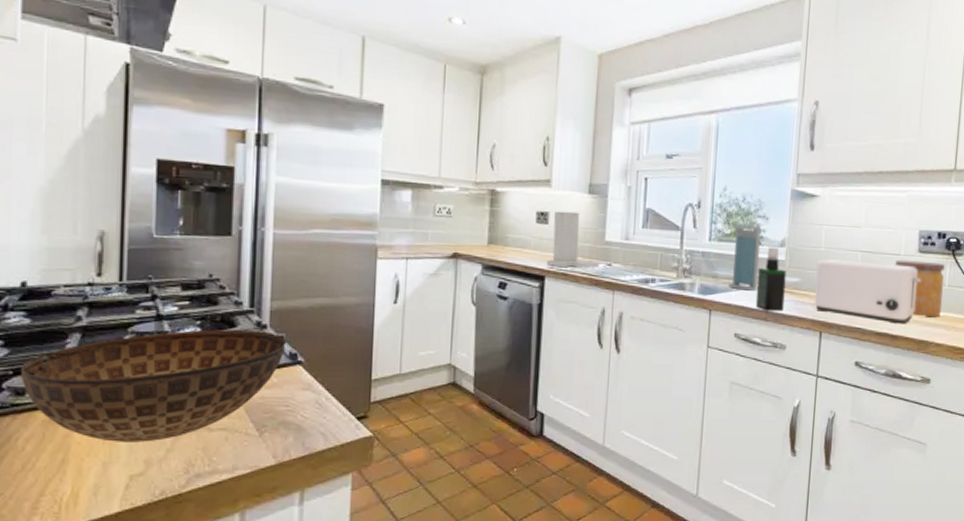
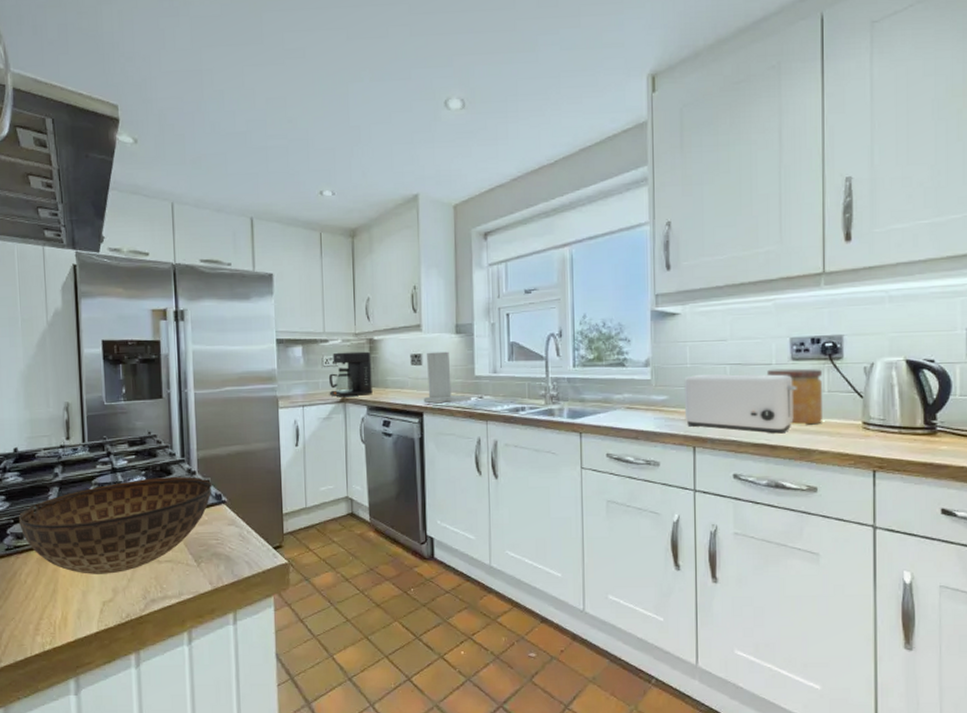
coffee maker: none [439,201,492,253] -> present [328,351,373,397]
soap dispenser: present [728,224,762,291] -> none [595,348,626,412]
spray bottle: present [755,247,786,312] -> none [624,368,654,431]

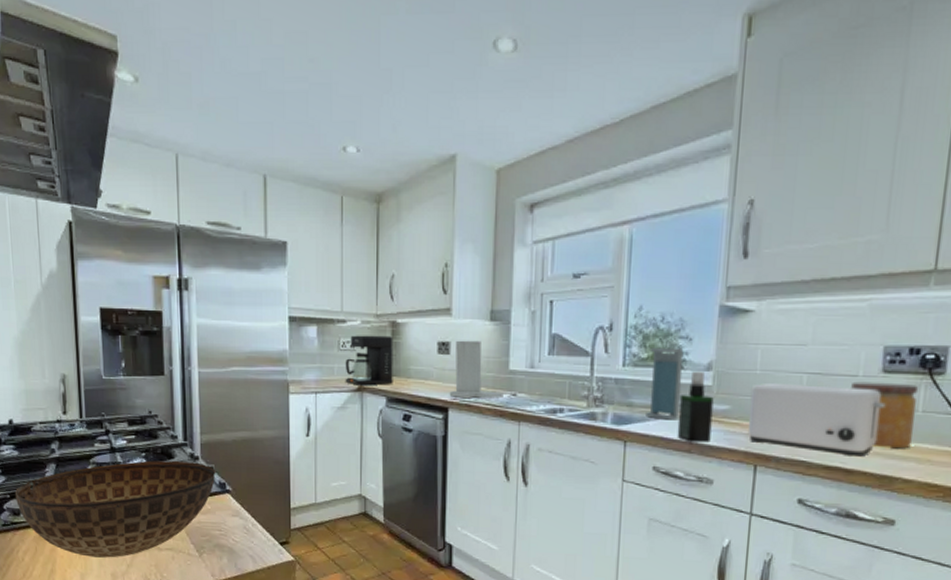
soap dispenser: none [595,348,626,412] -> present [646,347,684,420]
spray bottle: none [624,368,654,431] -> present [677,371,714,444]

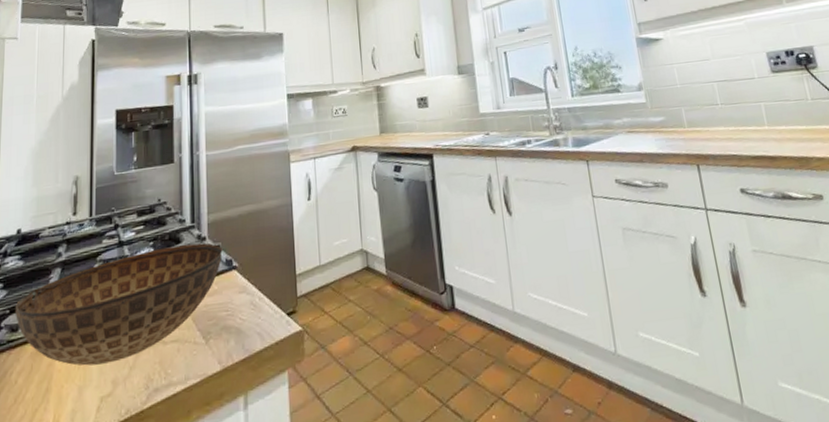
coffee maker: present [345,335,393,386] -> none [338,98,382,146]
paper towel: present [449,340,503,399] -> none [432,92,479,145]
soap dispenser: present [646,347,684,420] -> none [590,75,627,137]
spray bottle: present [677,371,714,444] -> none [622,92,657,154]
toaster: present [747,382,886,457] -> none [677,87,786,146]
jar: present [851,381,919,449] -> none [752,79,813,134]

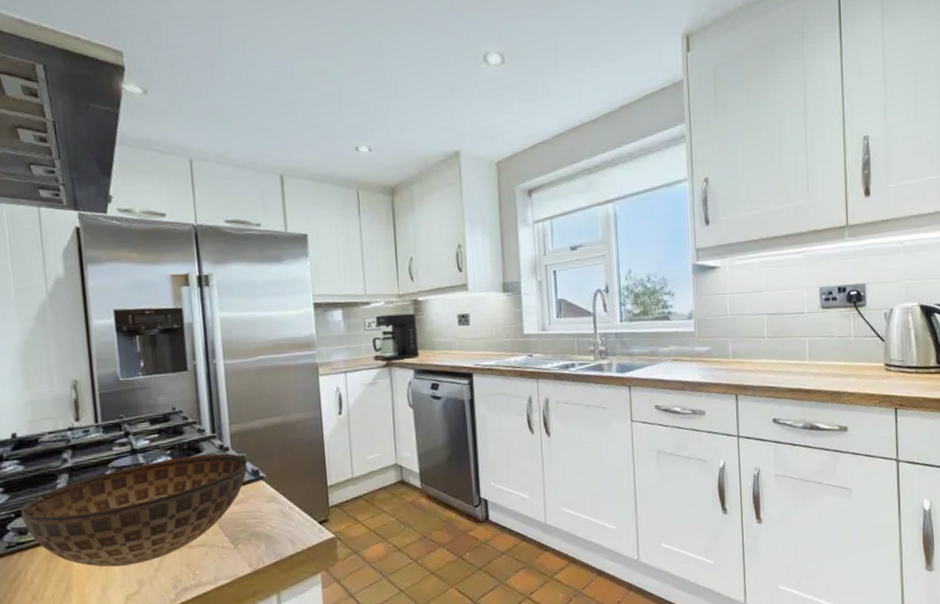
coffee maker: none [338,98,382,146] -> present [371,313,419,362]

